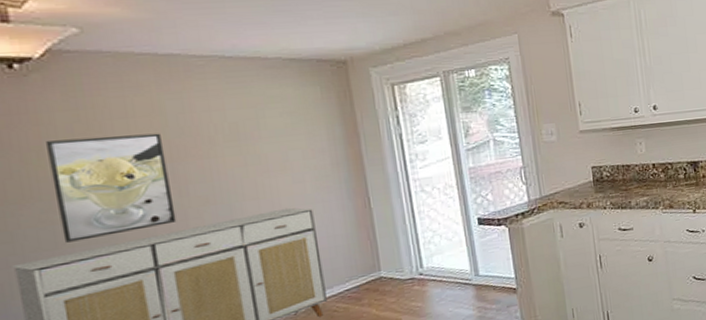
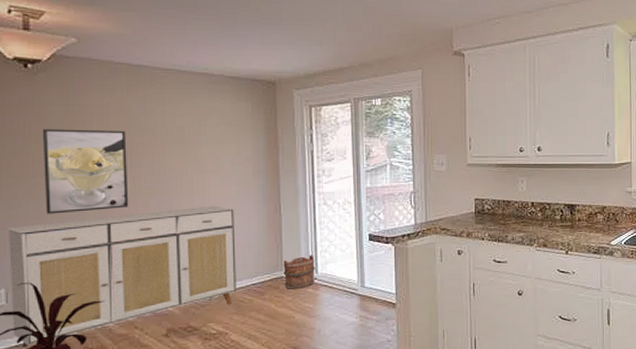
bucket: none [380,248,421,290] -> present [283,255,315,289]

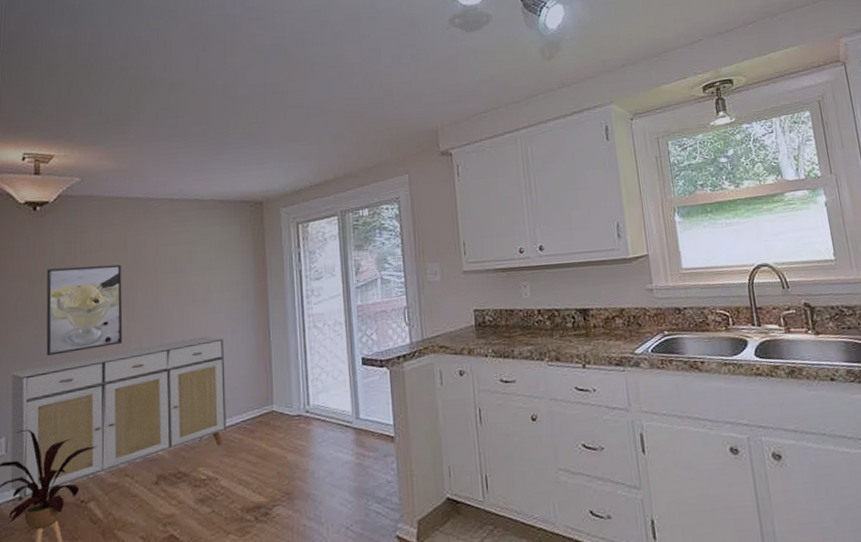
bucket: present [283,255,315,289] -> none [273,384,307,425]

